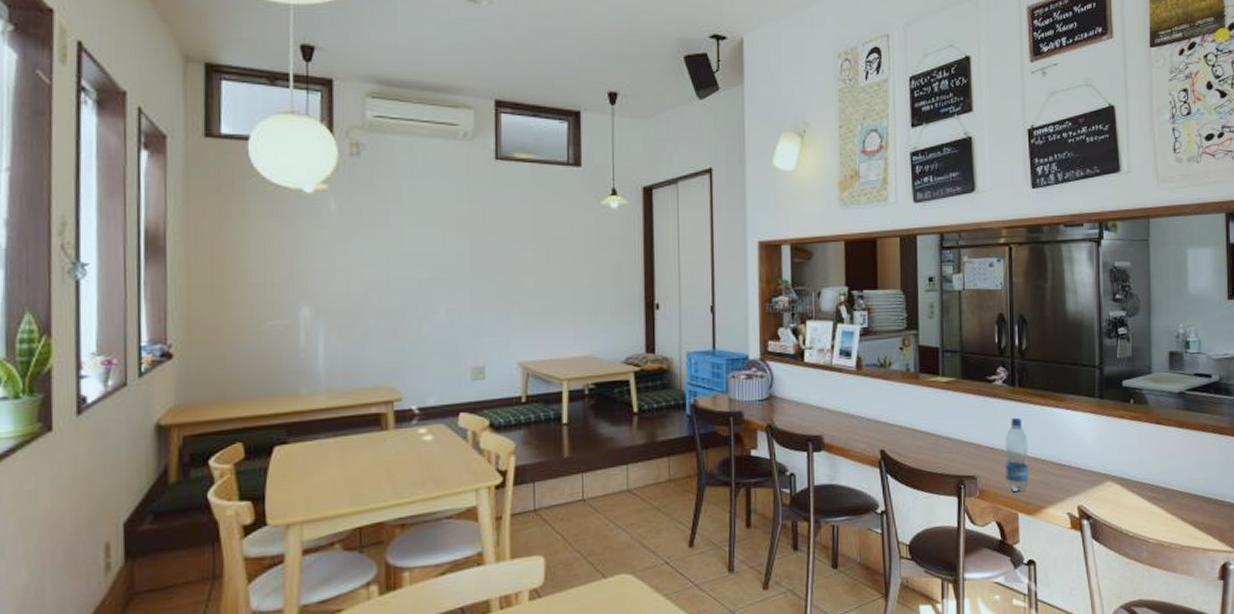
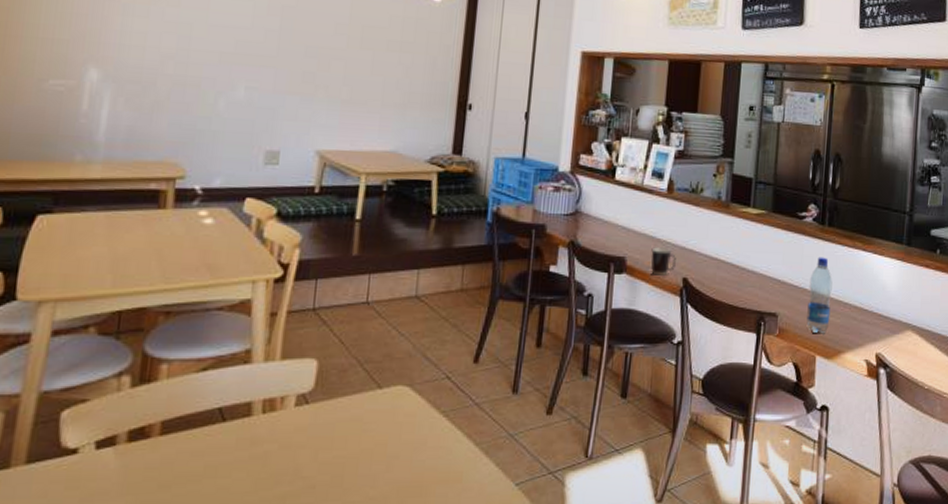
mug: none [847,422,872,450] -> present [651,247,676,276]

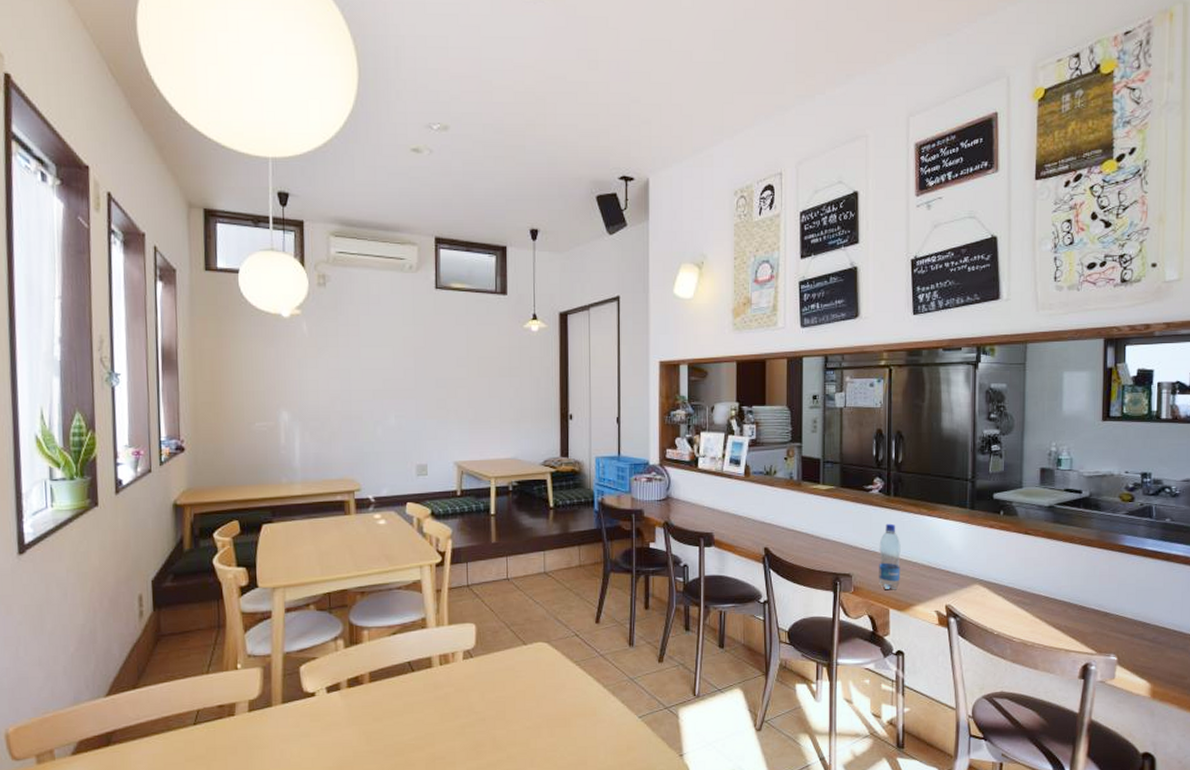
mug: present [651,247,676,276] -> none [735,523,757,547]

